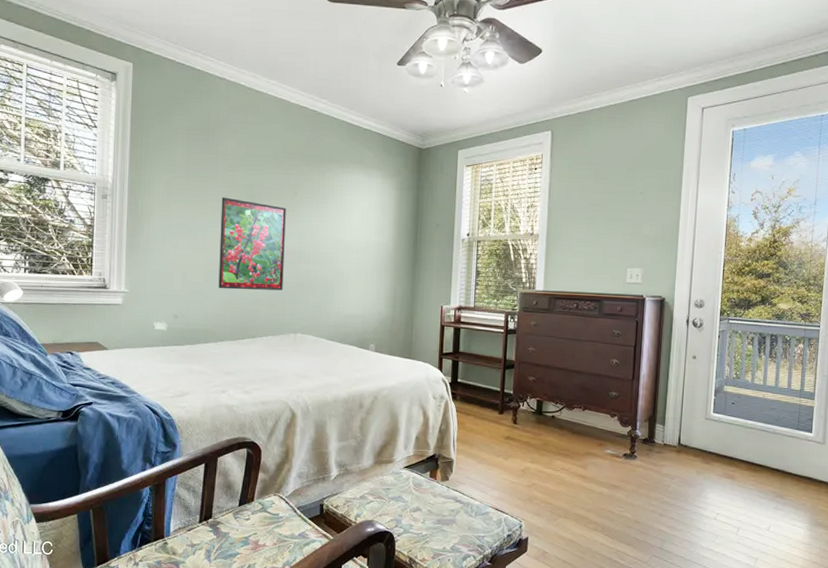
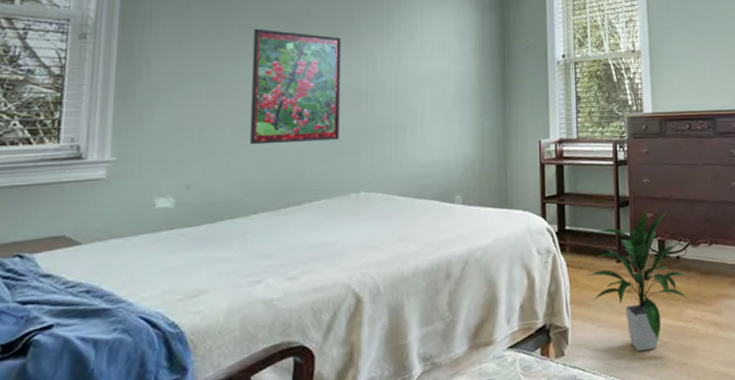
indoor plant: none [473,374,559,488] -> present [588,210,689,352]

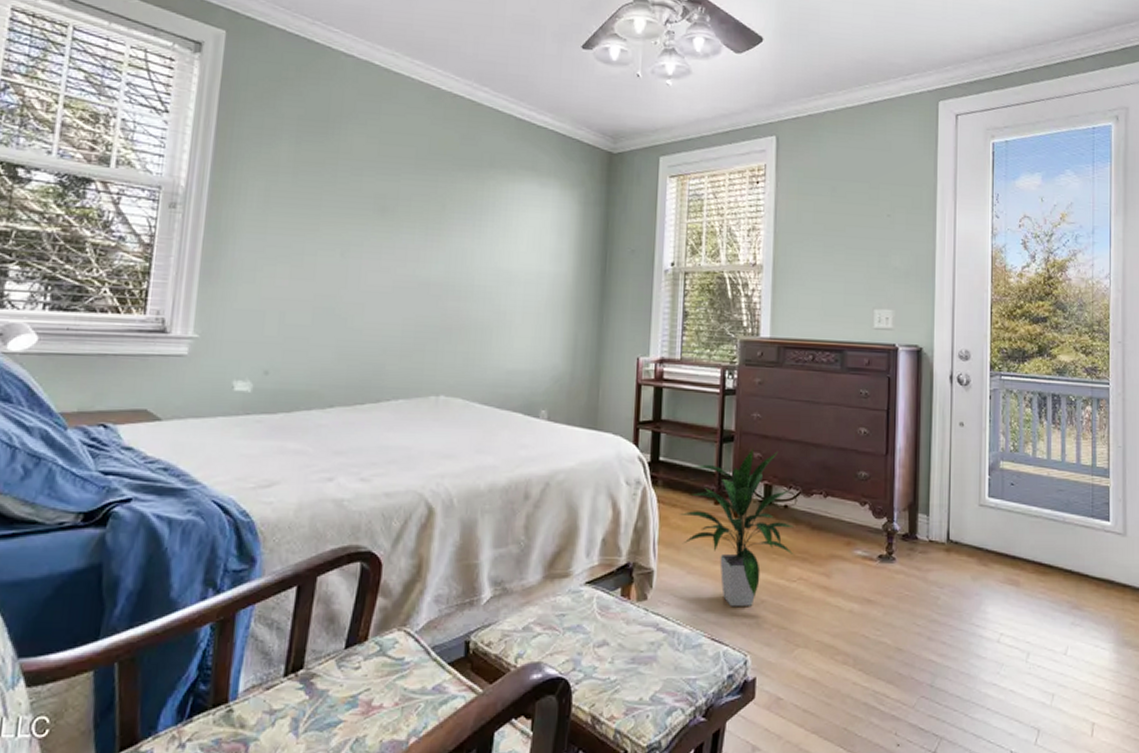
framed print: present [250,28,341,145] -> none [330,209,430,337]

